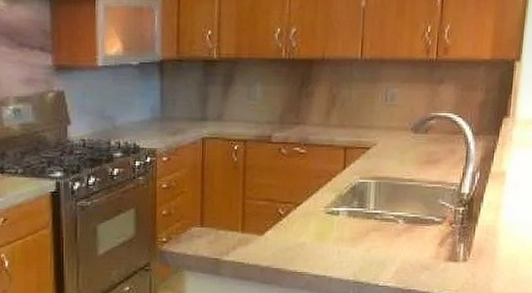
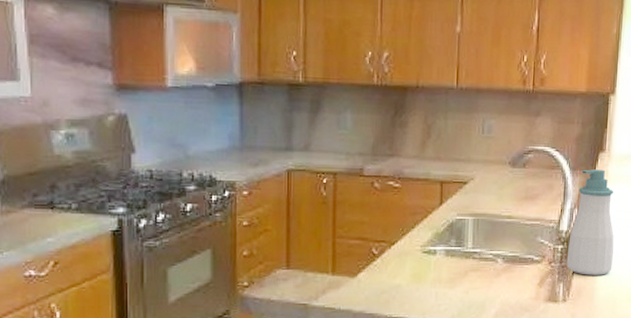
soap bottle: none [467,134,518,237] -> present [566,169,614,275]

